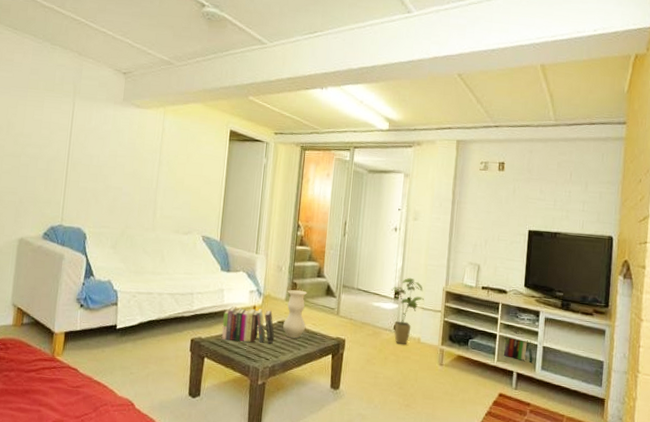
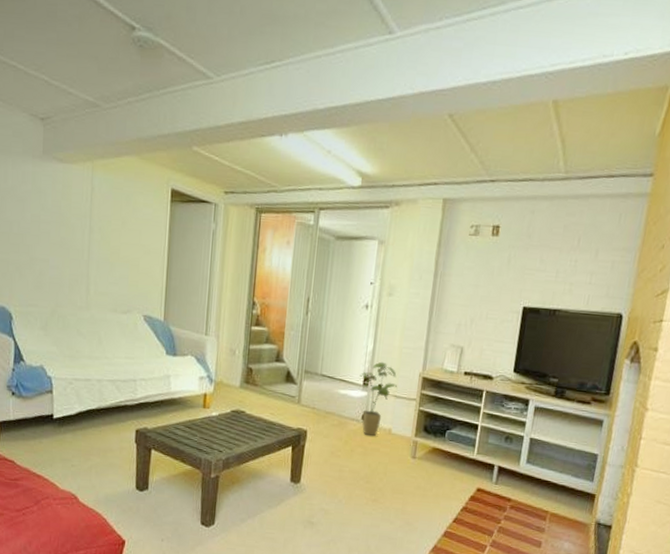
books: present [221,306,275,344] -> none [169,394,228,435]
vase: present [282,289,307,339] -> none [236,375,264,429]
books: present [504,328,533,363] -> none [485,418,518,456]

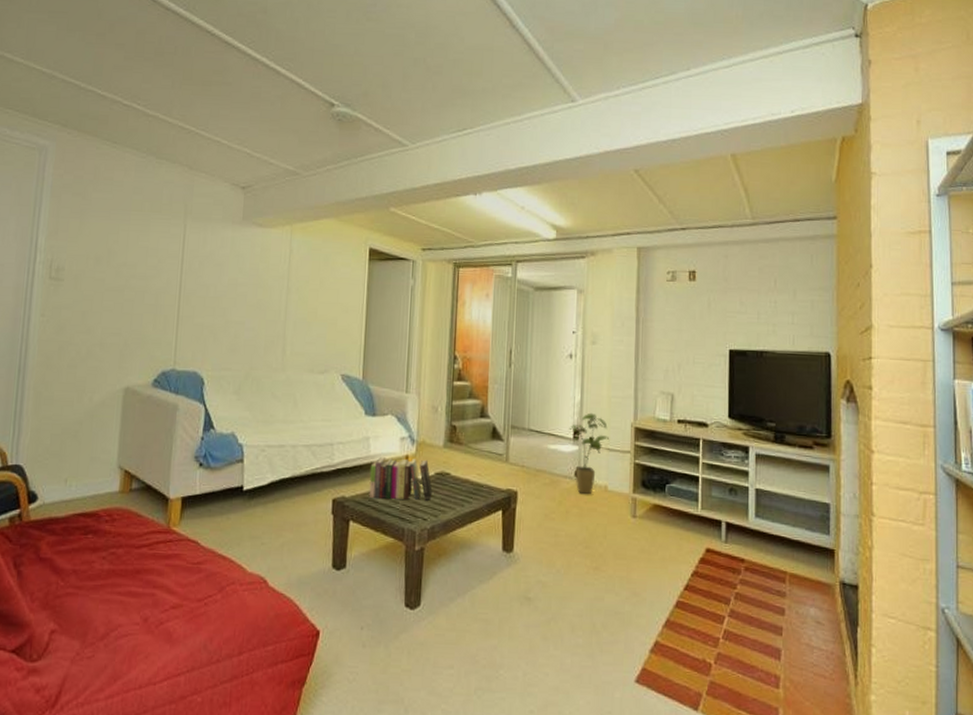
books: none [169,394,228,435] -> present [368,457,433,500]

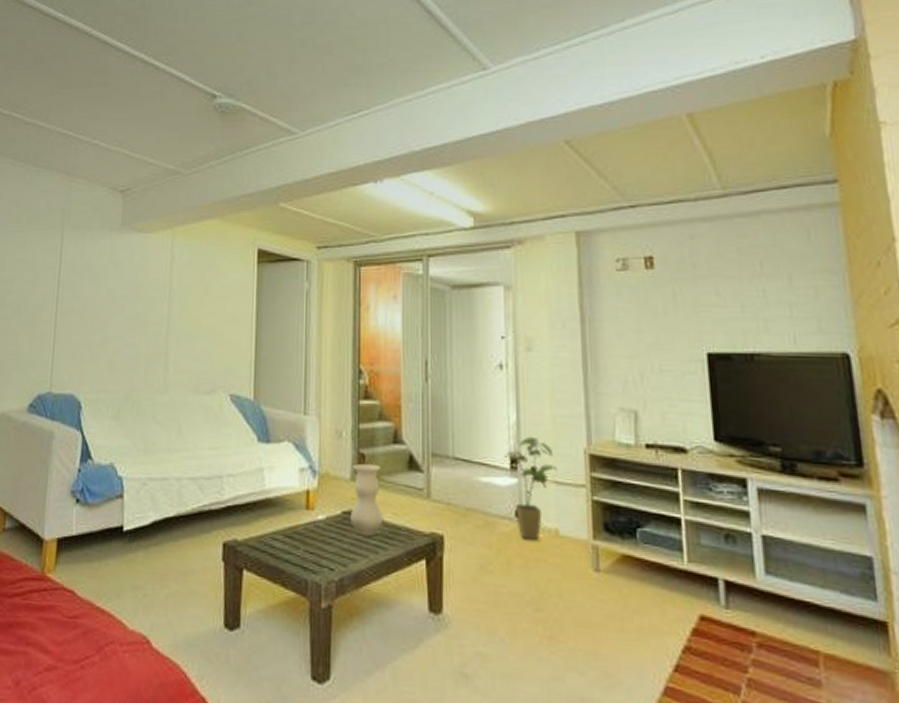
books: present [368,457,433,500] -> none [264,492,340,546]
vase: none [441,433,470,493] -> present [349,463,384,537]

